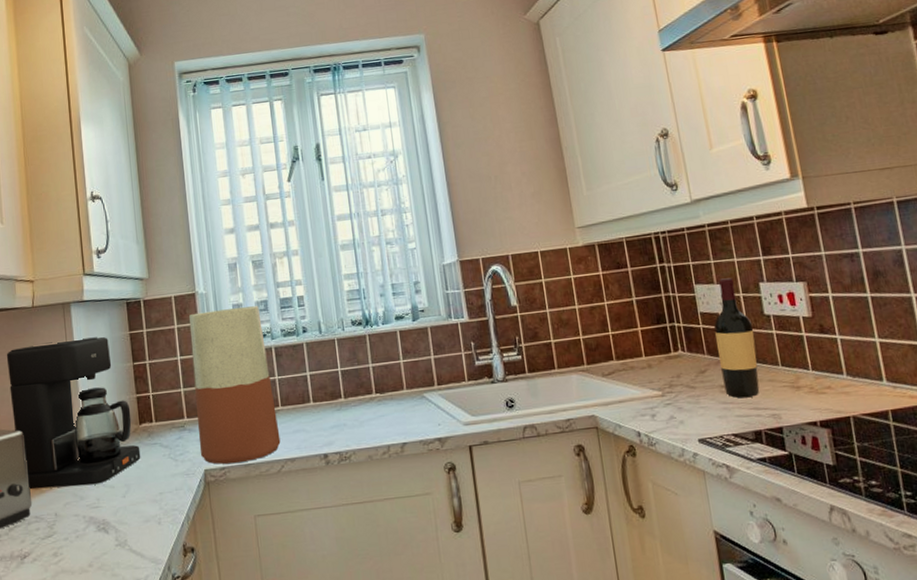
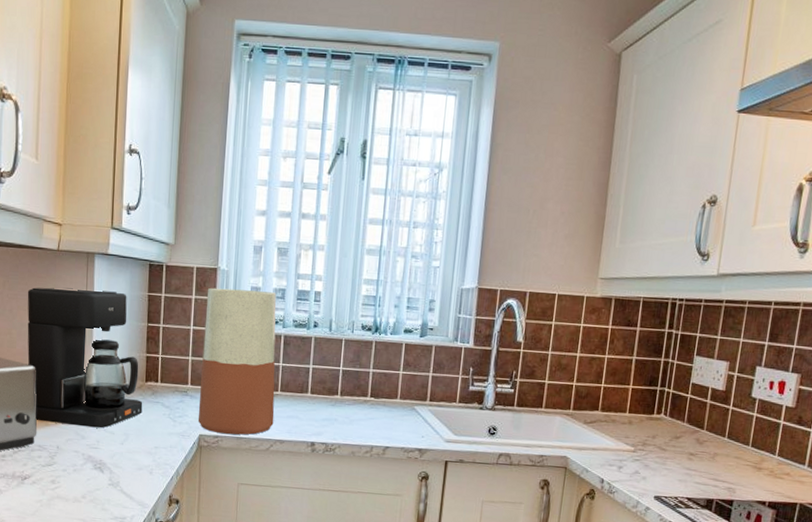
wine bottle: present [714,278,760,398] -> none [692,355,738,469]

